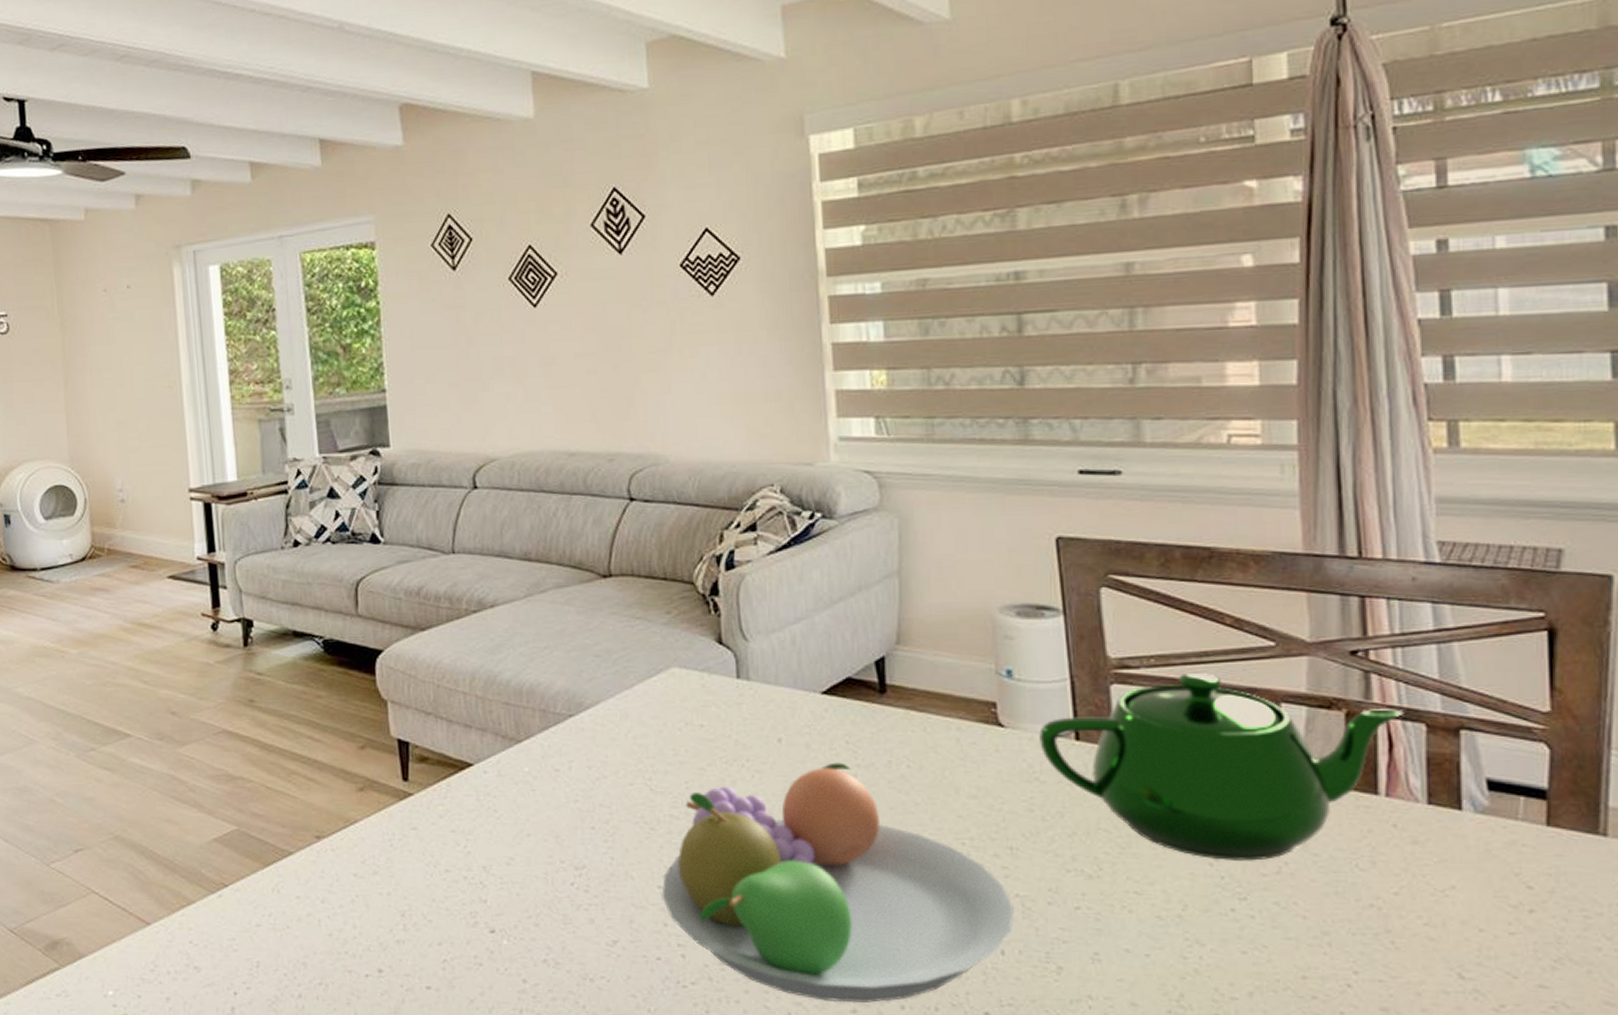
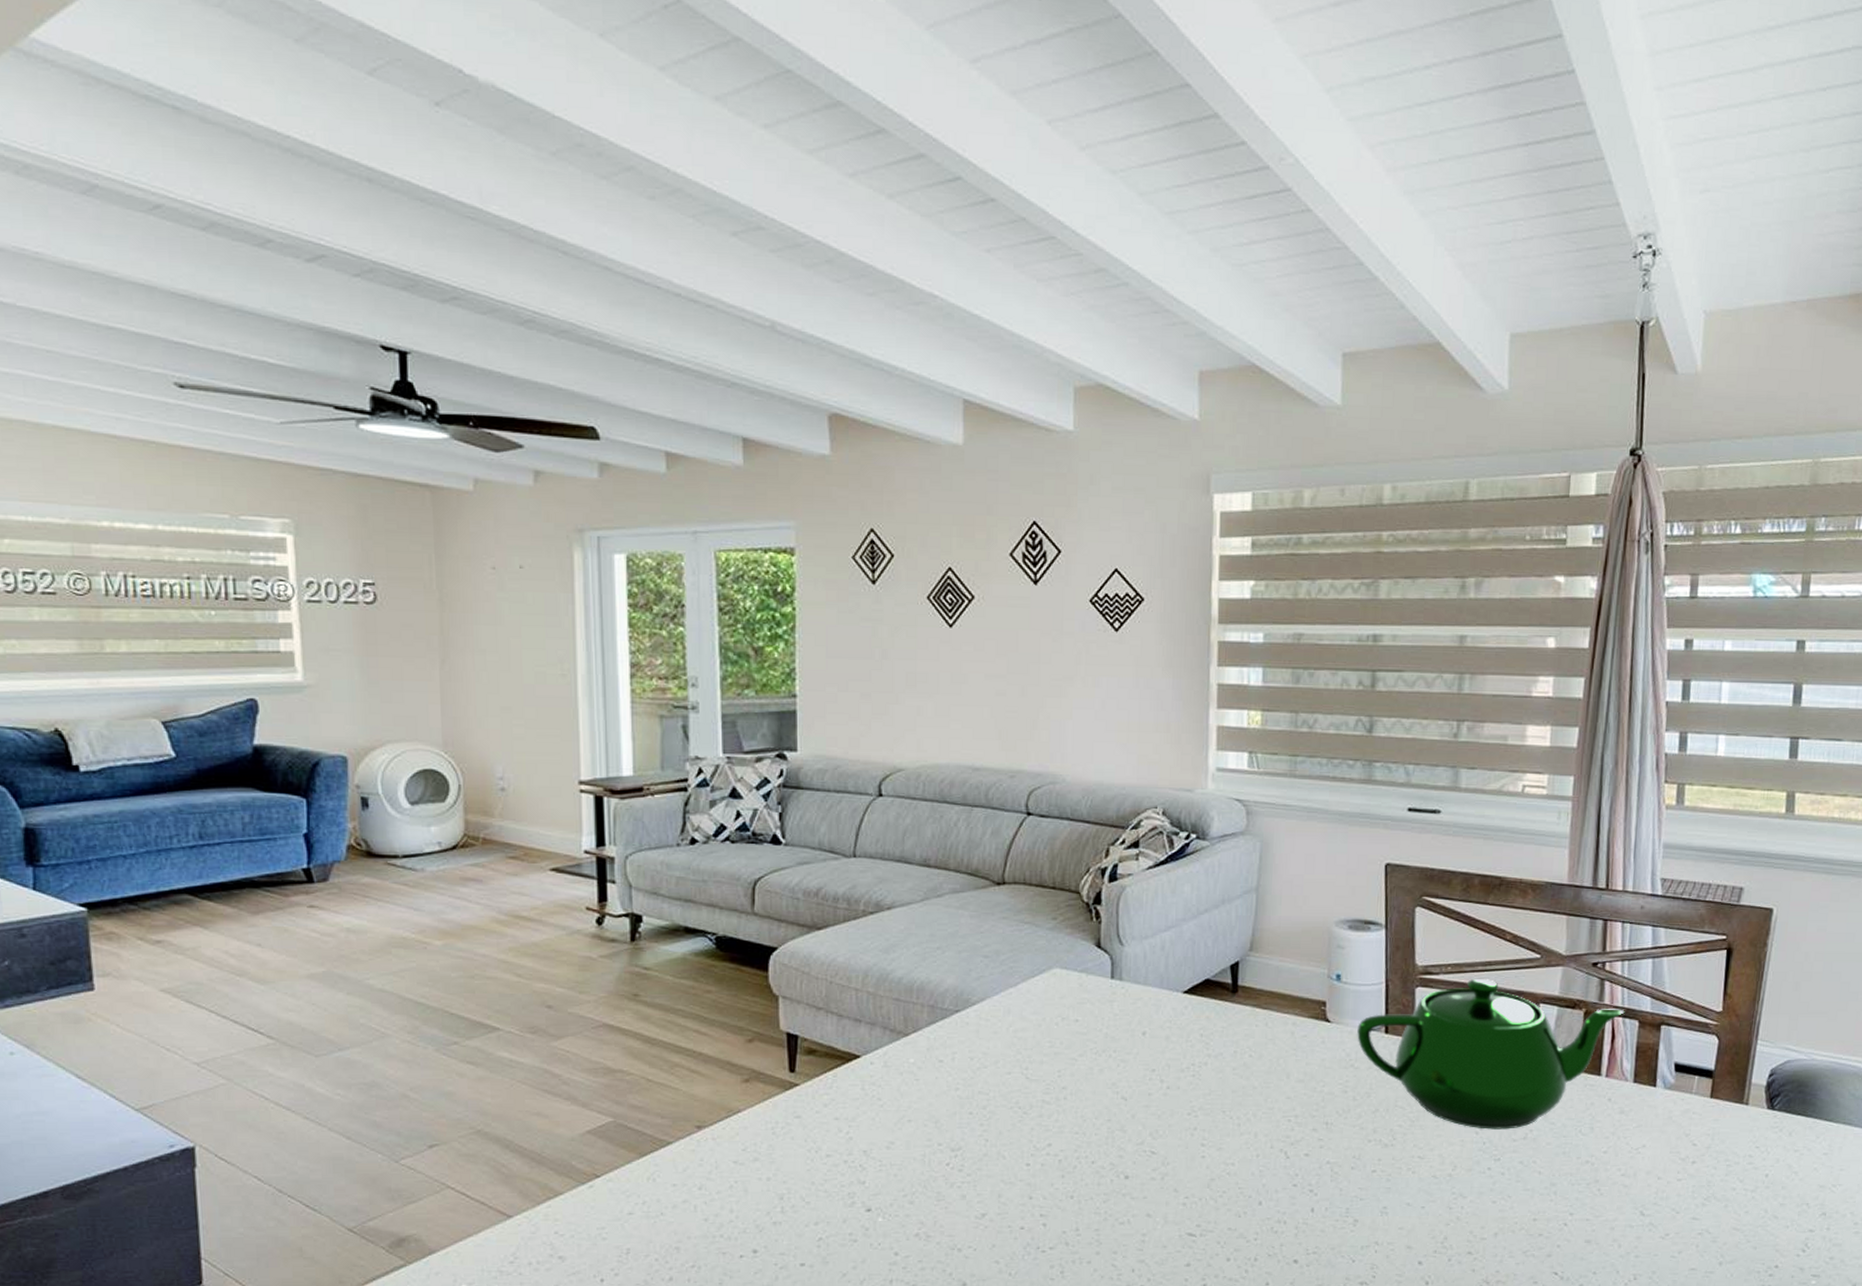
fruit bowl: present [661,762,1014,1003] -> none [1029,1052,1324,1258]

